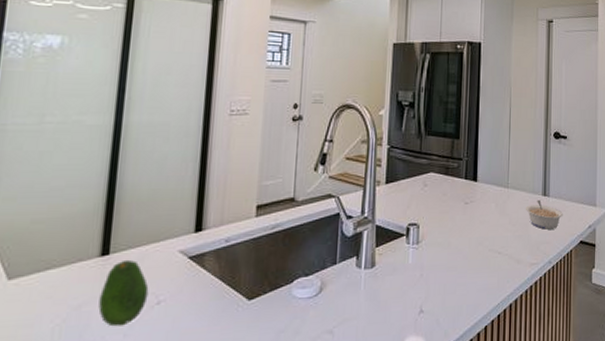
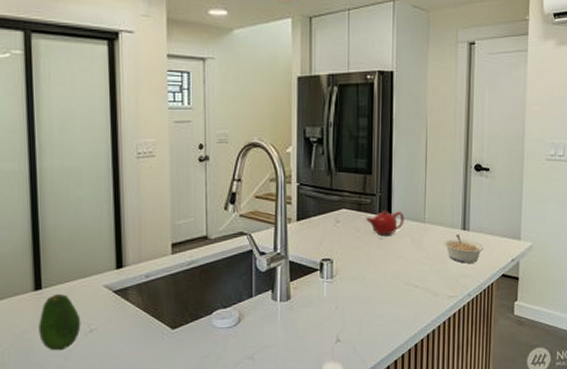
teapot: none [453,174,489,200] -> present [366,210,405,236]

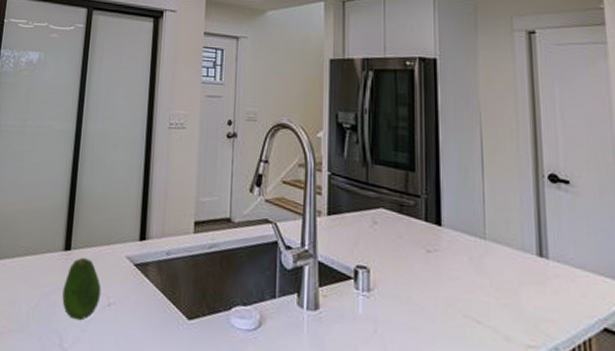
teapot: present [366,210,405,236] -> none [409,216,458,248]
legume: present [444,234,484,263] -> none [514,260,572,305]

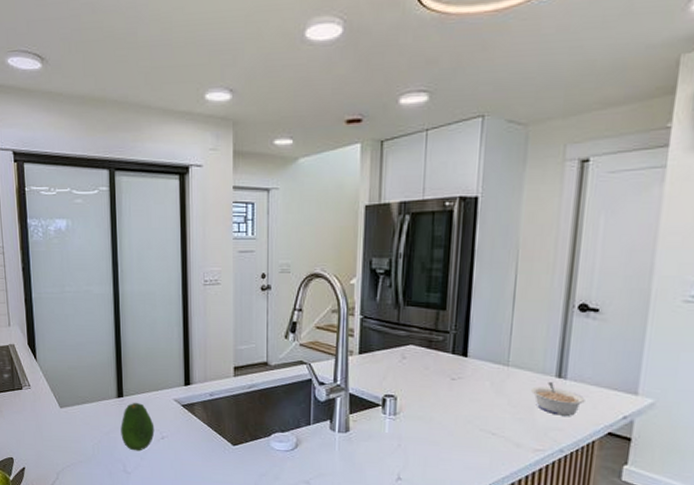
legume: none [514,260,572,305] -> present [531,381,585,416]

